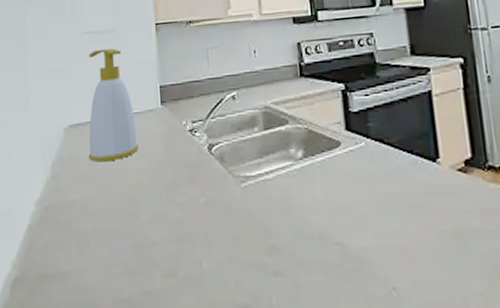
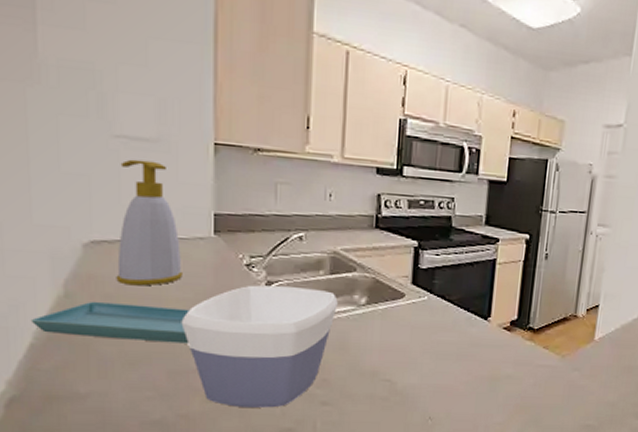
saucer: none [28,179,148,216] -> present [30,301,189,344]
bowl: none [140,147,276,281] -> present [181,285,338,408]

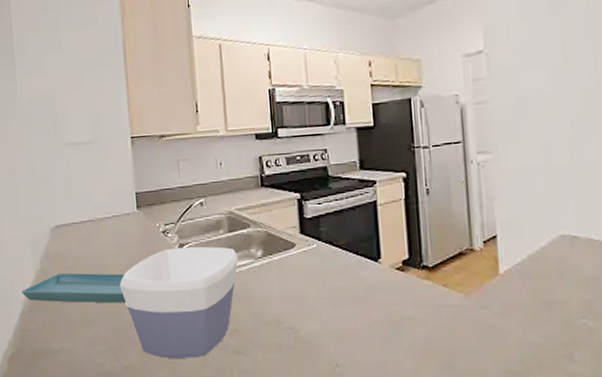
soap bottle: present [116,159,182,286] -> none [70,158,118,258]

